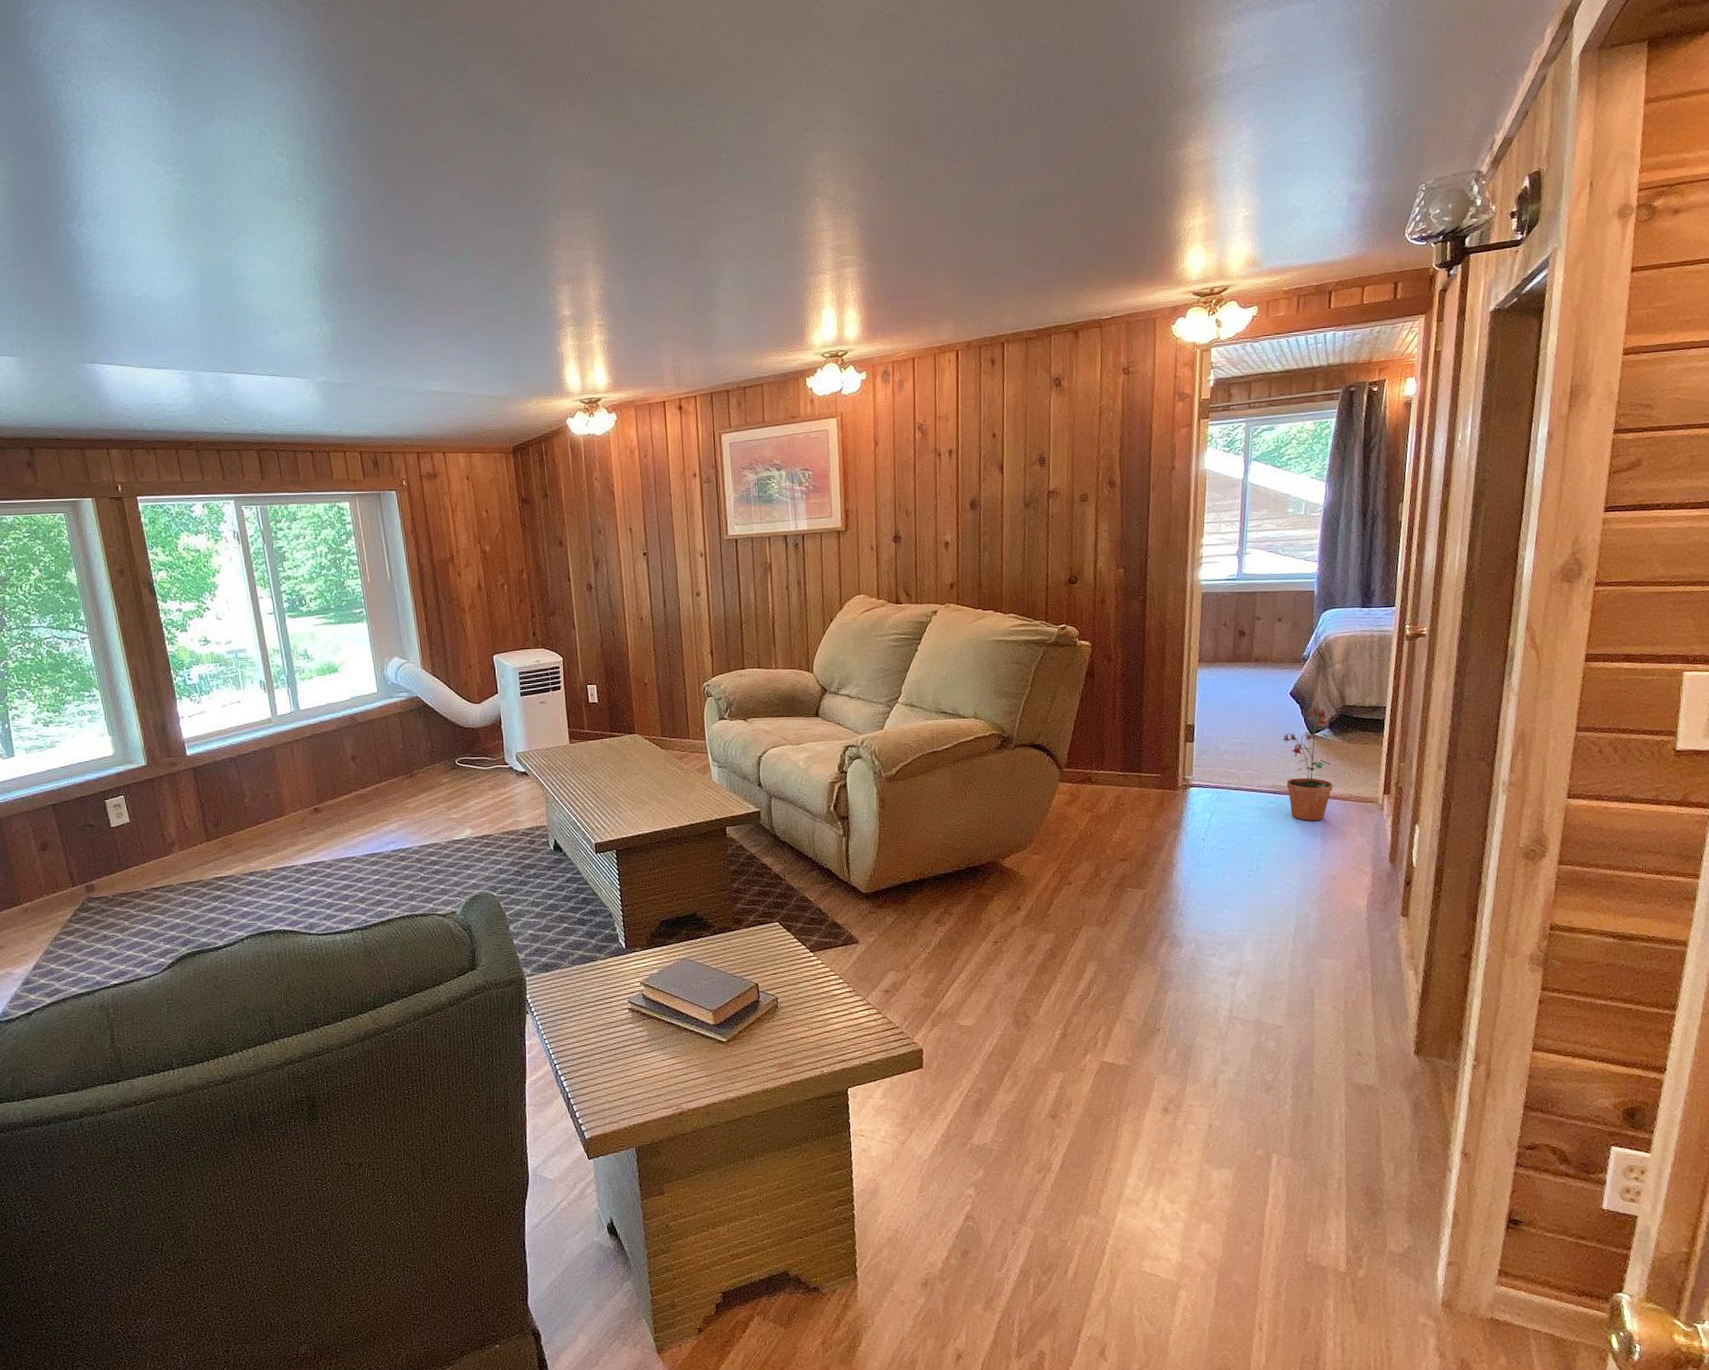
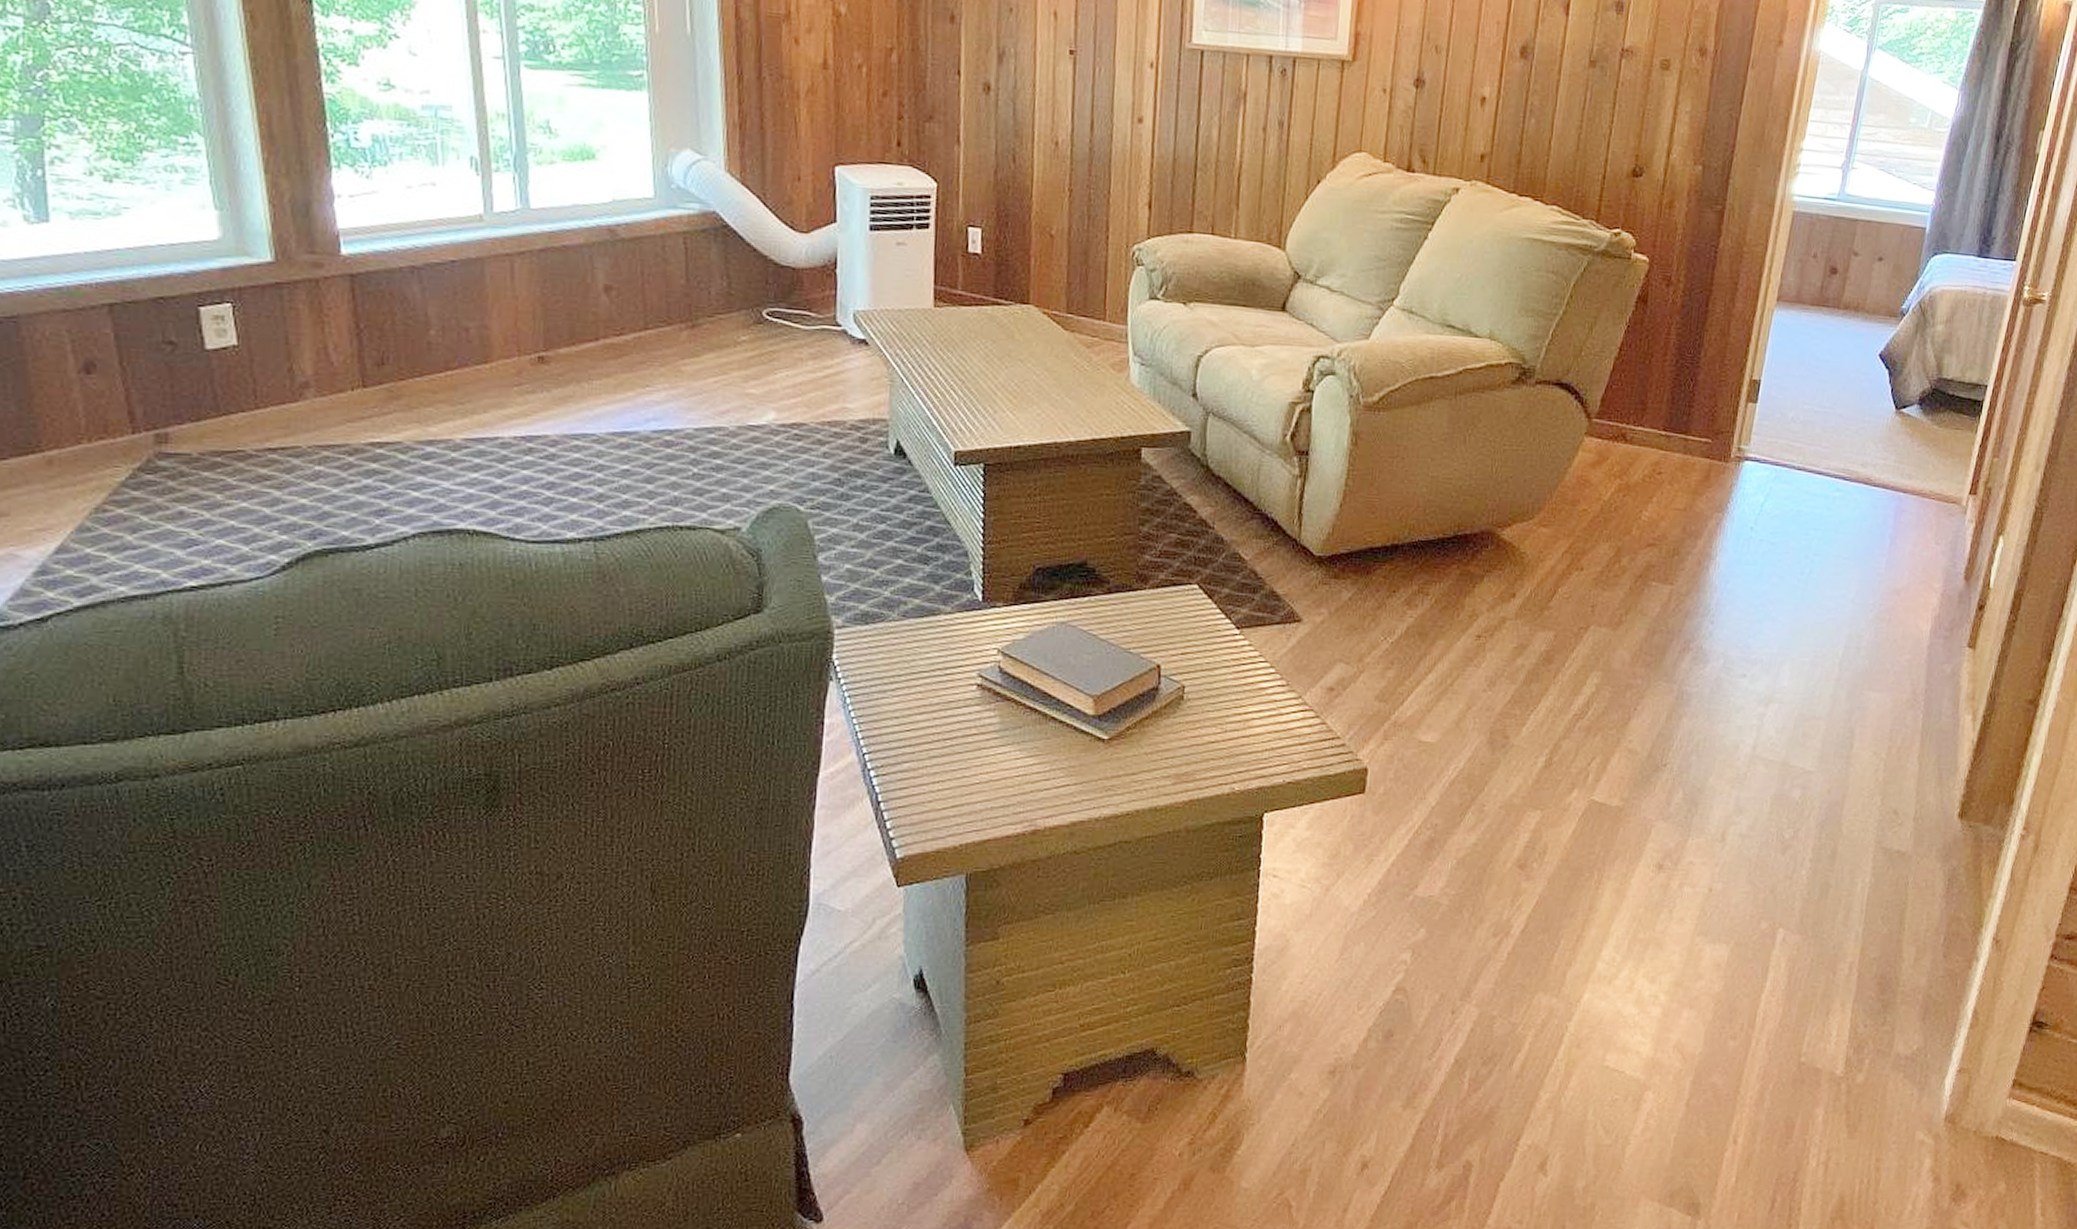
potted plant: present [1282,707,1333,821] -> none [1858,376,1921,519]

